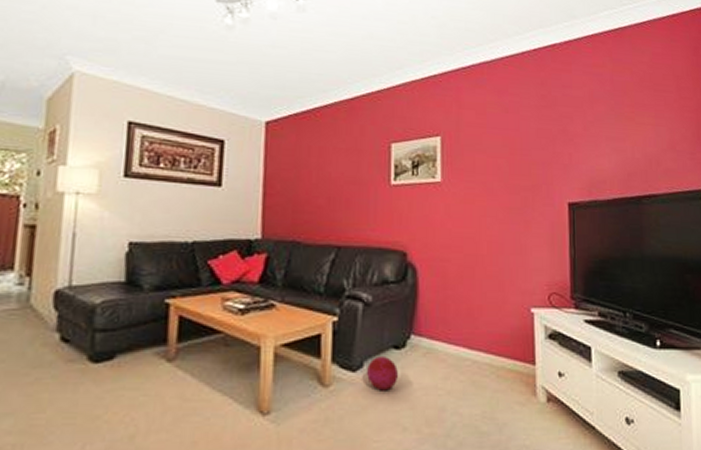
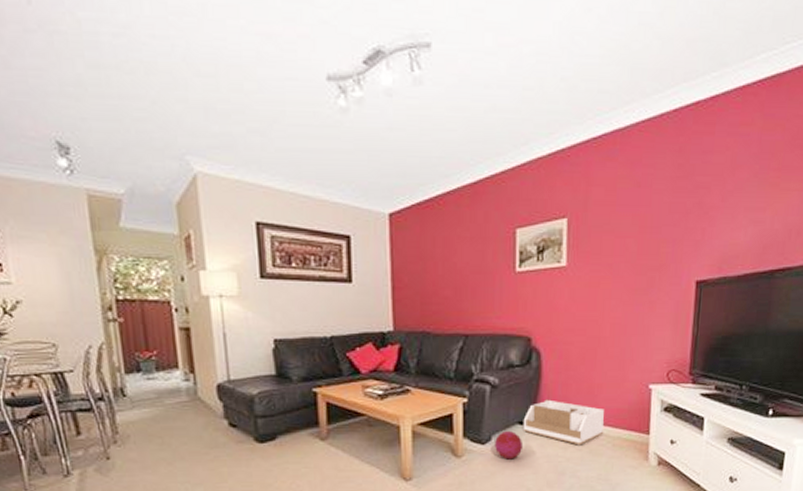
storage bin: none [398,321,487,376] -> present [523,399,604,446]

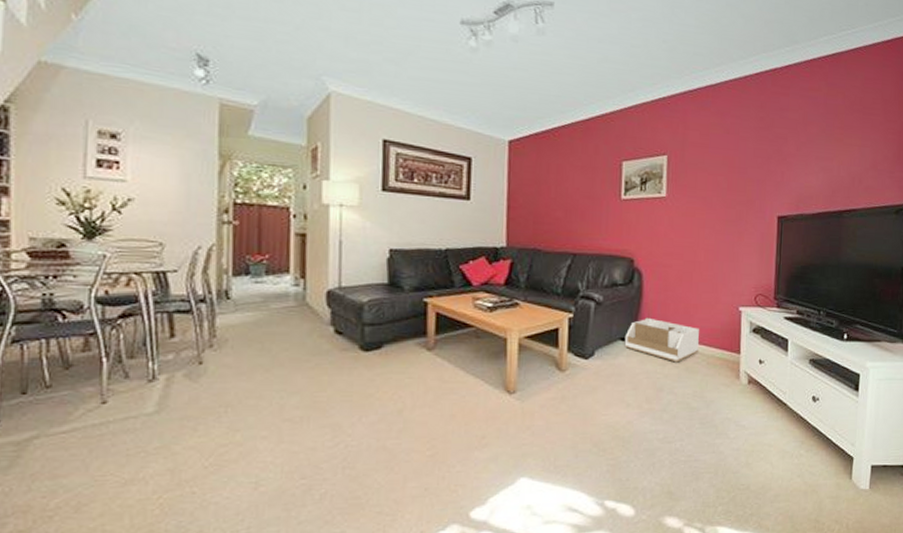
ball: present [495,430,524,460] -> none [597,346,625,375]

